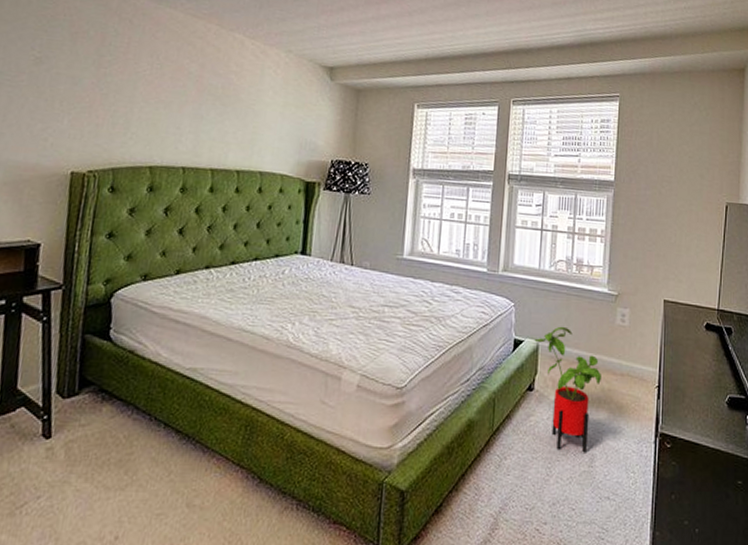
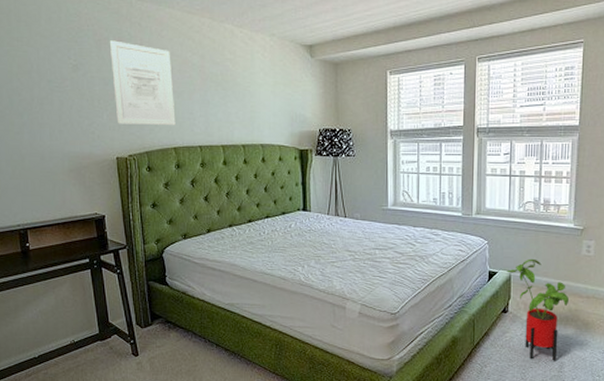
wall art: none [80,34,163,141] -> present [109,40,176,126]

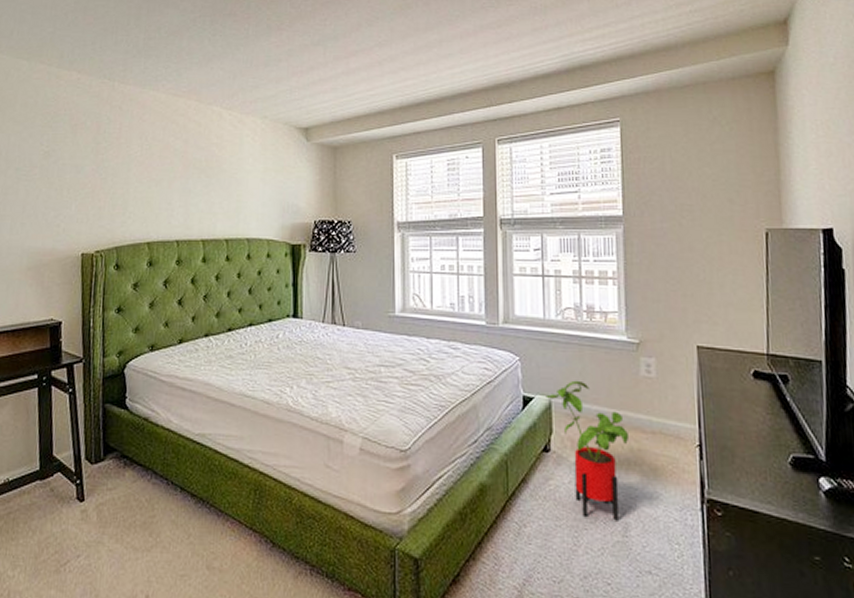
wall art: present [109,40,176,126] -> none [86,125,152,218]

